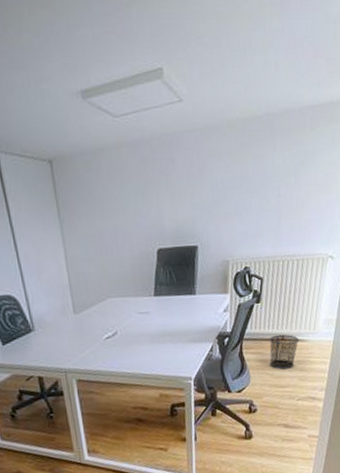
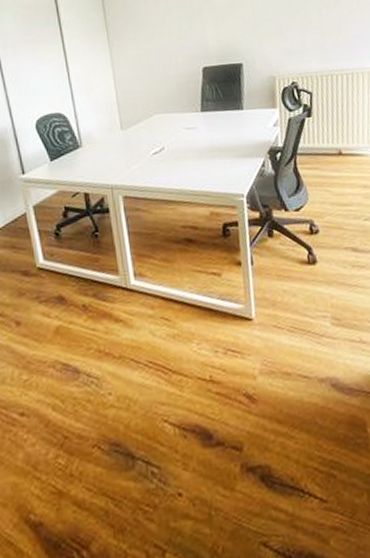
waste bin: present [269,334,299,370] -> none [325,148,359,186]

